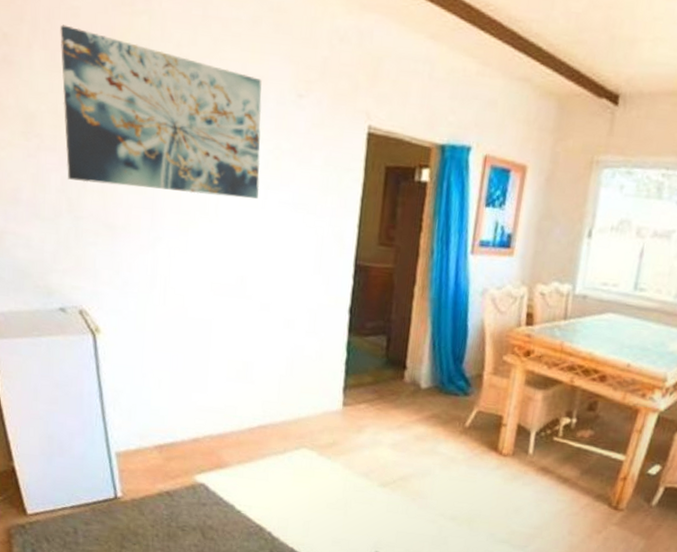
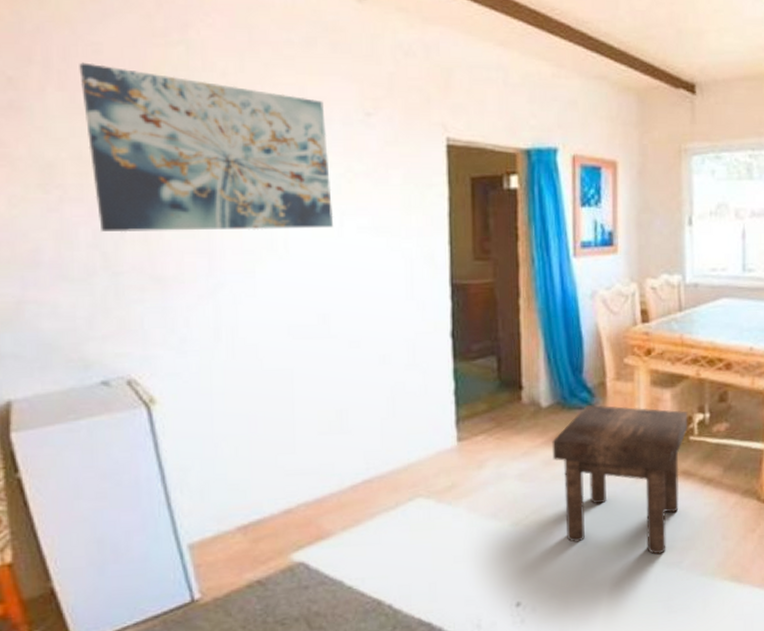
stool: none [424,393,556,536] -> present [552,405,688,555]

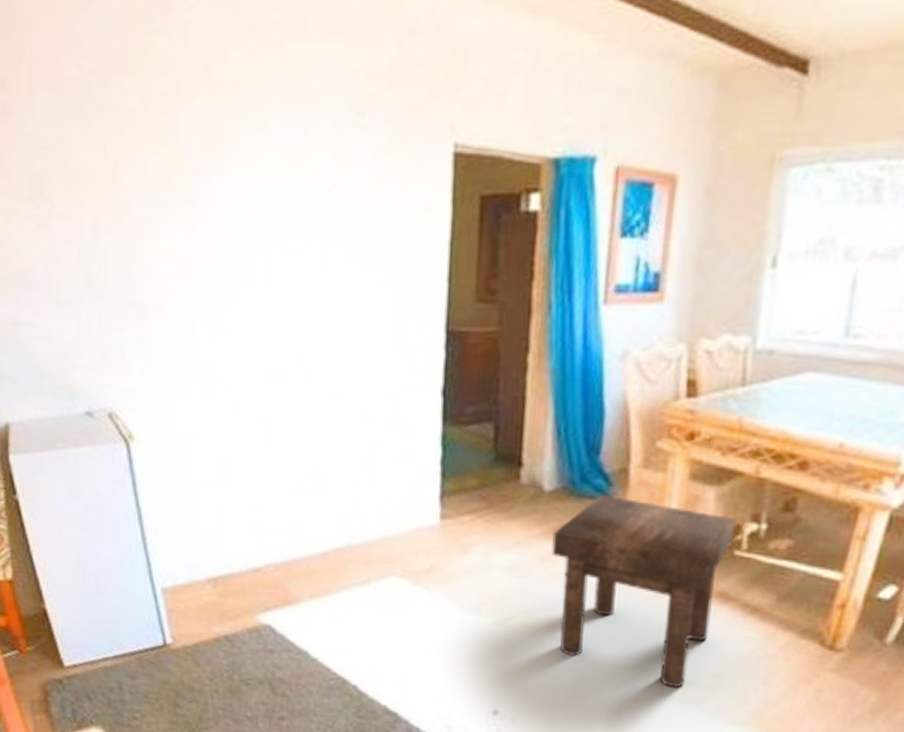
wall art: present [79,62,334,233] -> none [65,58,318,256]

